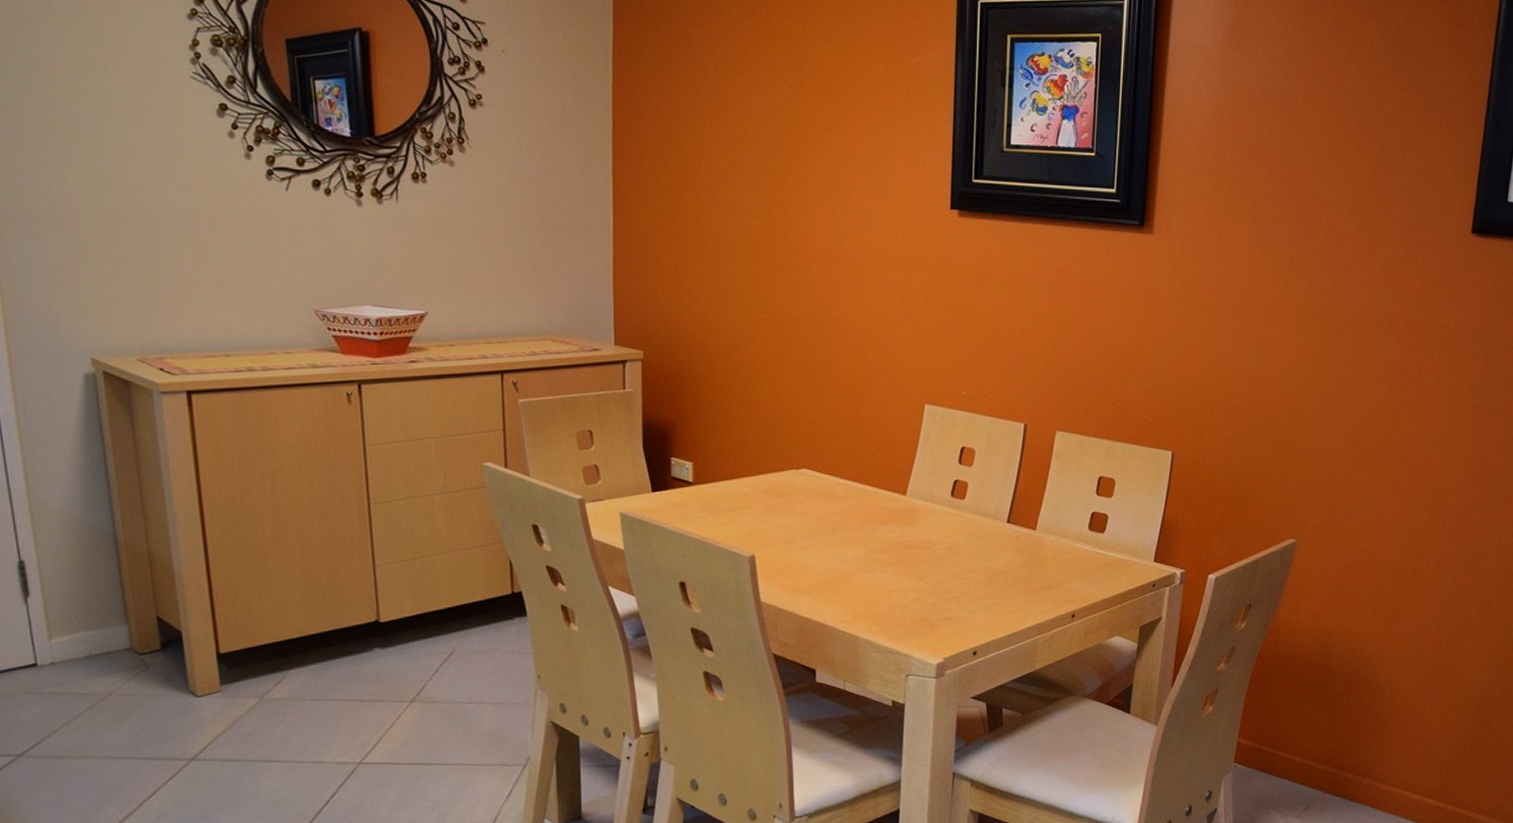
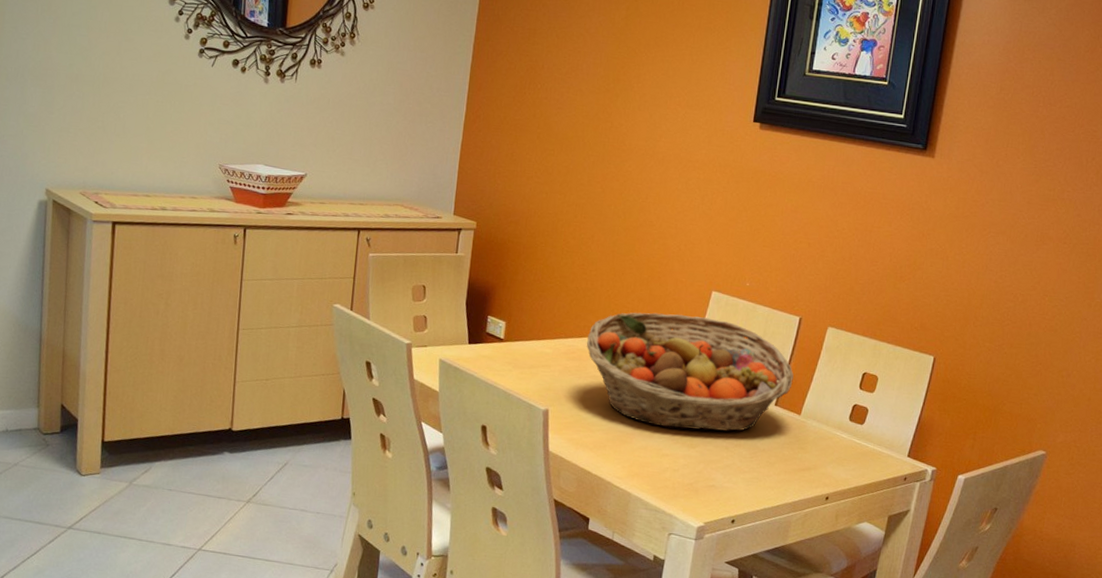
fruit basket: none [789,433,1024,561] -> present [586,312,794,431]

